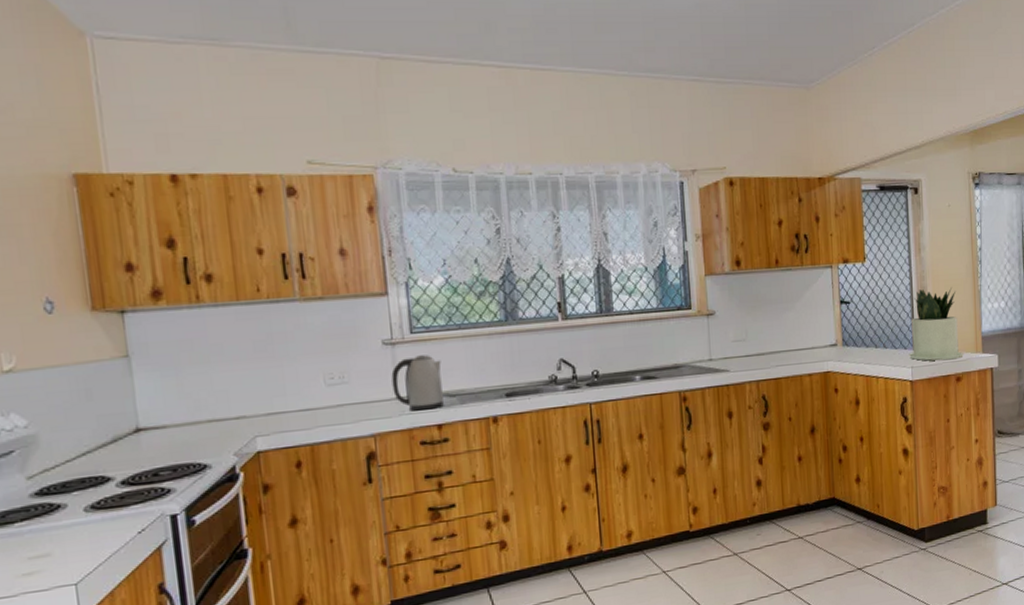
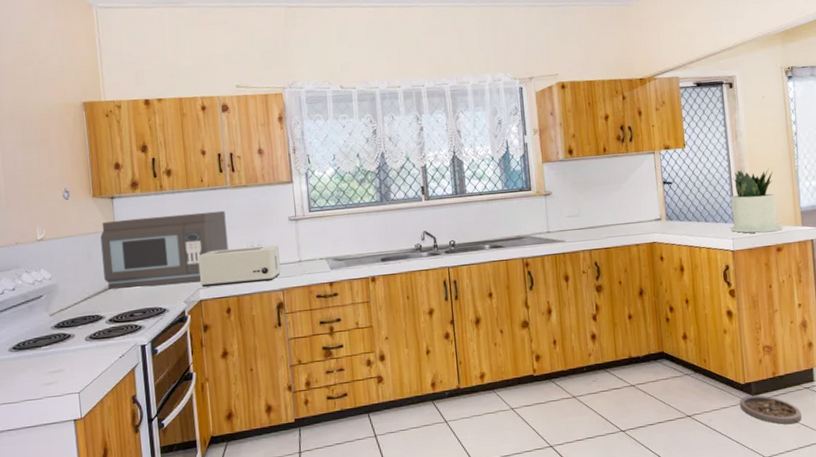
microwave: none [105,330,298,441] -> present [100,210,229,290]
toaster: none [253,376,372,435] -> present [197,244,281,288]
kettle: present [391,355,444,411] -> none [295,228,334,272]
pet bowl: none [913,541,973,572] -> present [740,395,802,425]

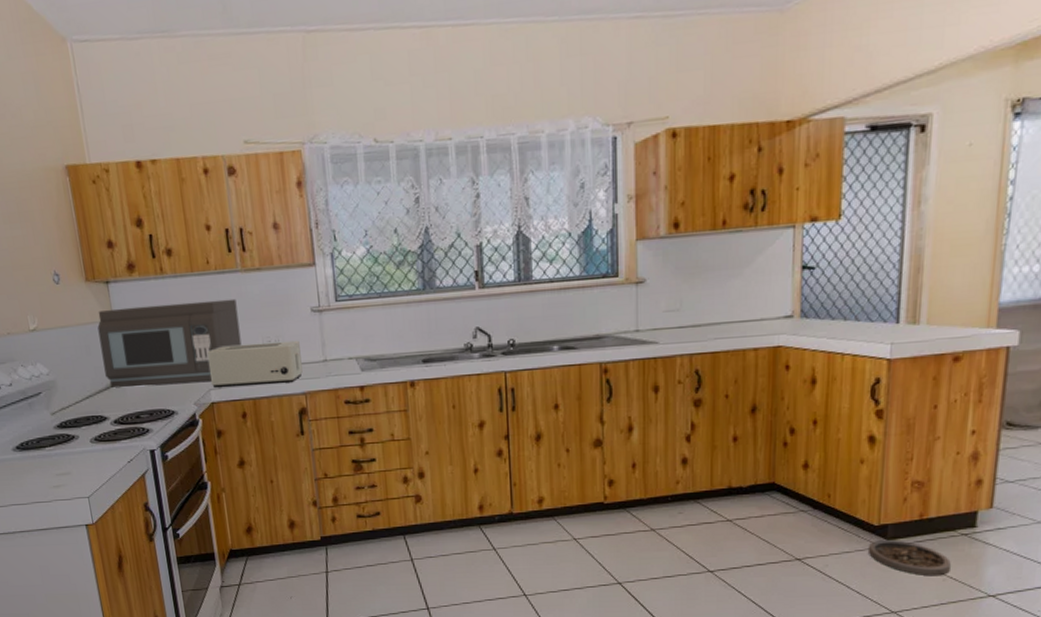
planter: present [729,168,784,234] -> none [888,247,970,338]

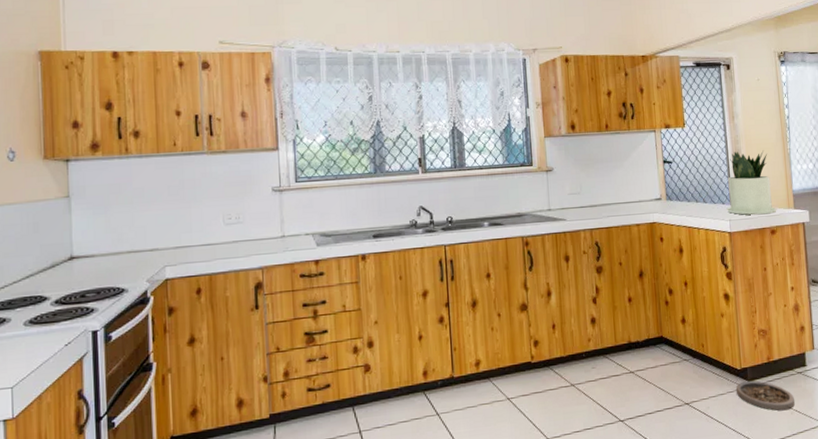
microwave: present [97,298,242,389] -> none [50,178,202,267]
toaster: present [207,340,303,389] -> none [165,217,261,265]
planter: none [888,247,970,338] -> present [726,150,778,216]

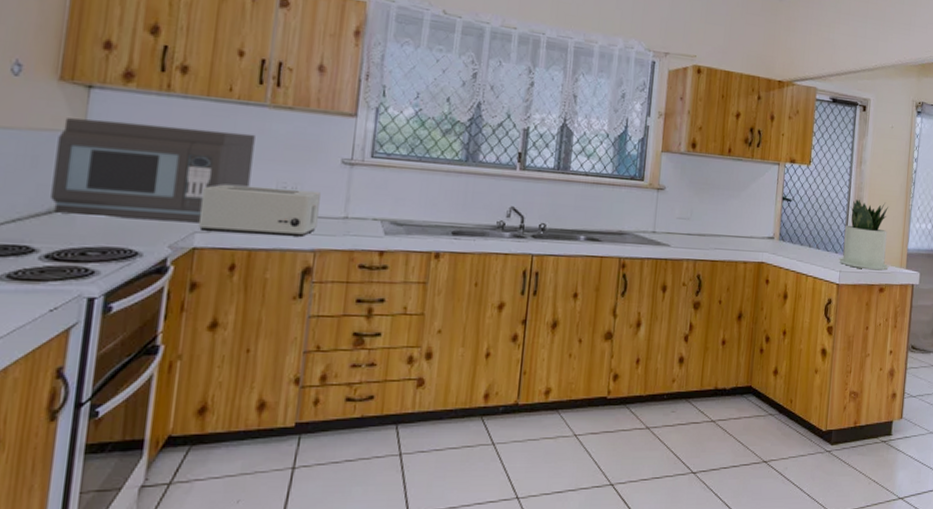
microwave: none [50,178,202,267] -> present [51,118,255,223]
toaster: none [165,217,261,265] -> present [197,184,321,238]
pet bowl: present [736,380,795,411] -> none [818,444,874,480]

